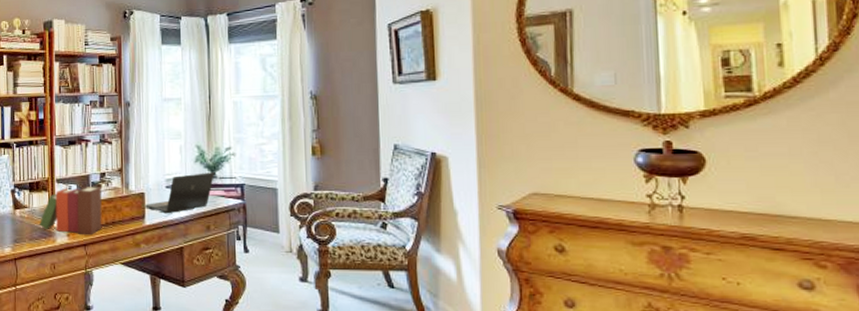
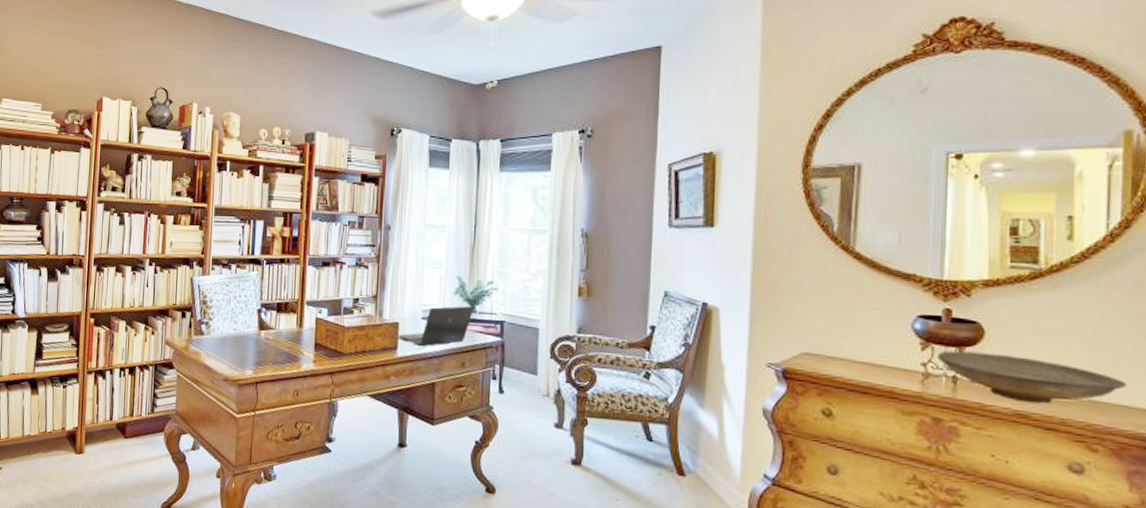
books: present [40,185,102,235] -> none [285,310,353,364]
decorative bowl: none [661,180,850,226] -> present [937,350,1127,404]

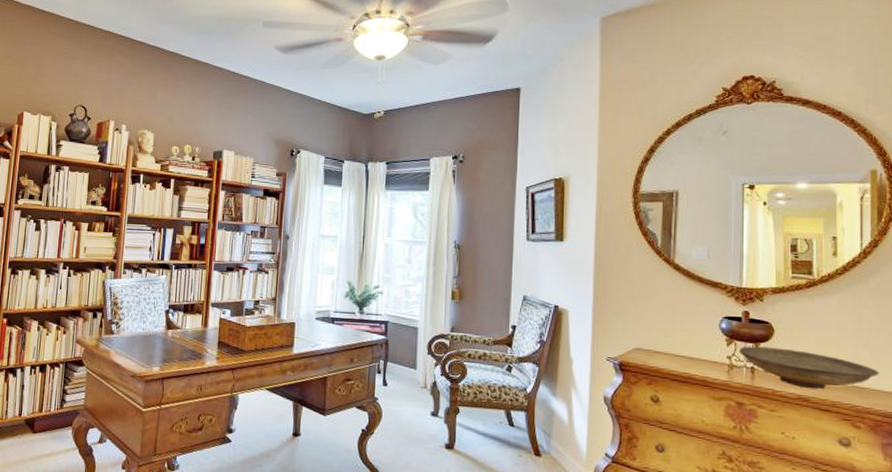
laptop: present [399,306,475,346] -> none [295,307,363,344]

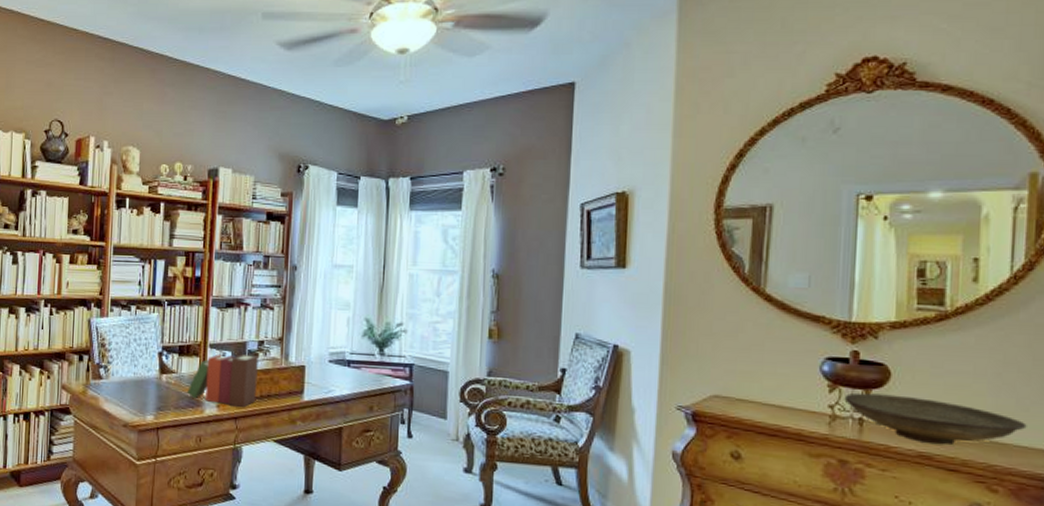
books: none [190,312,254,360] -> present [187,353,258,408]

